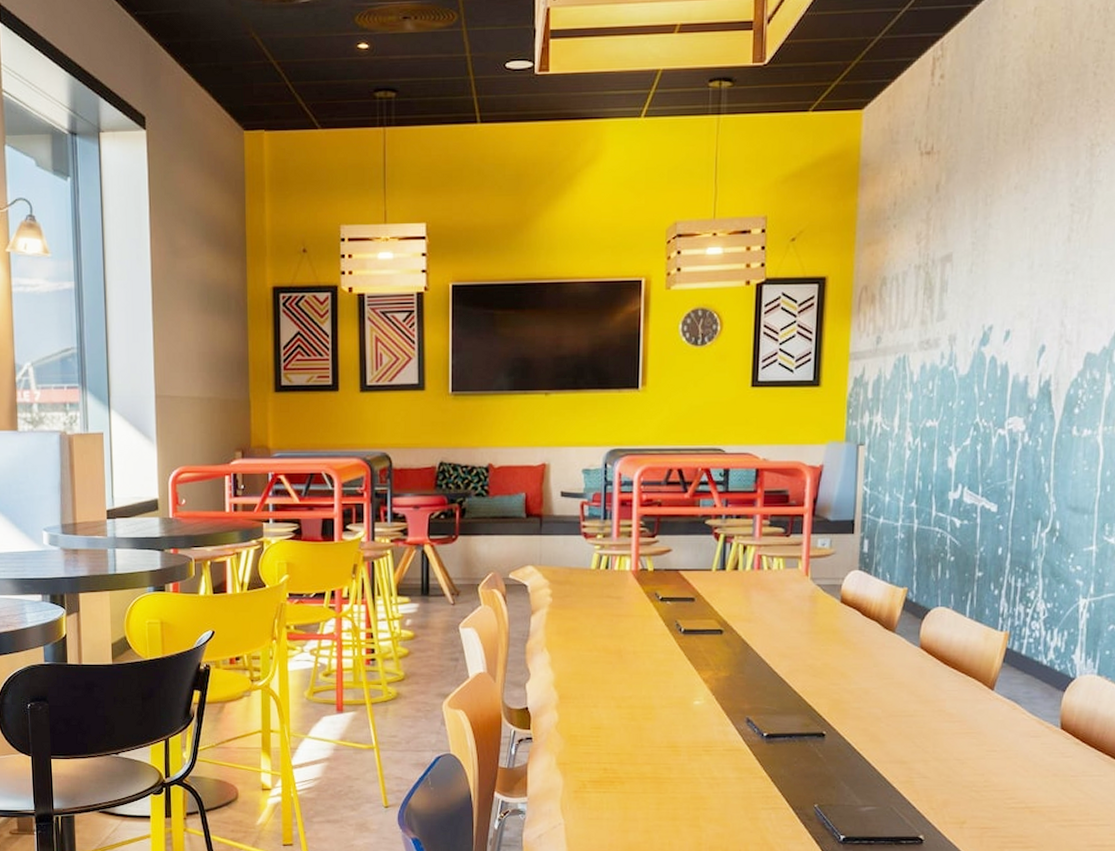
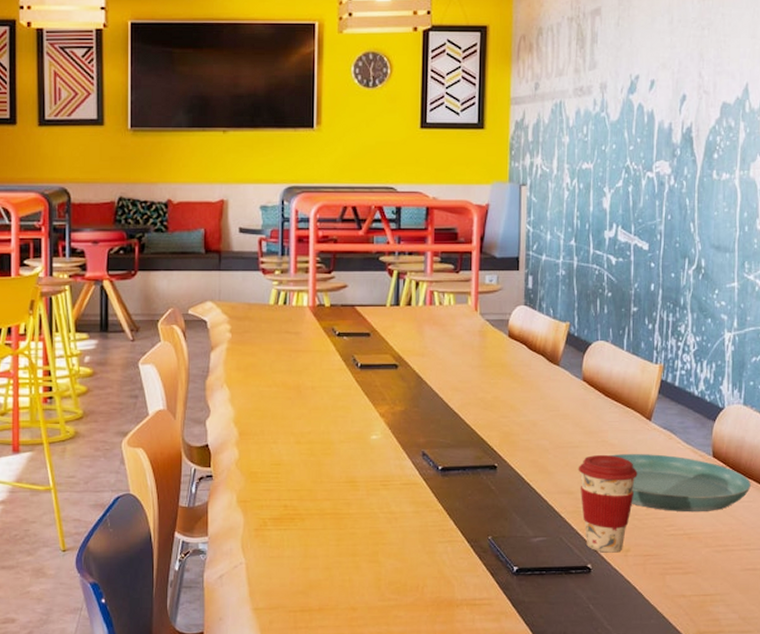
coffee cup: none [912,724,977,824] -> present [578,454,638,553]
saucer: none [946,724,1102,786] -> present [609,454,751,512]

